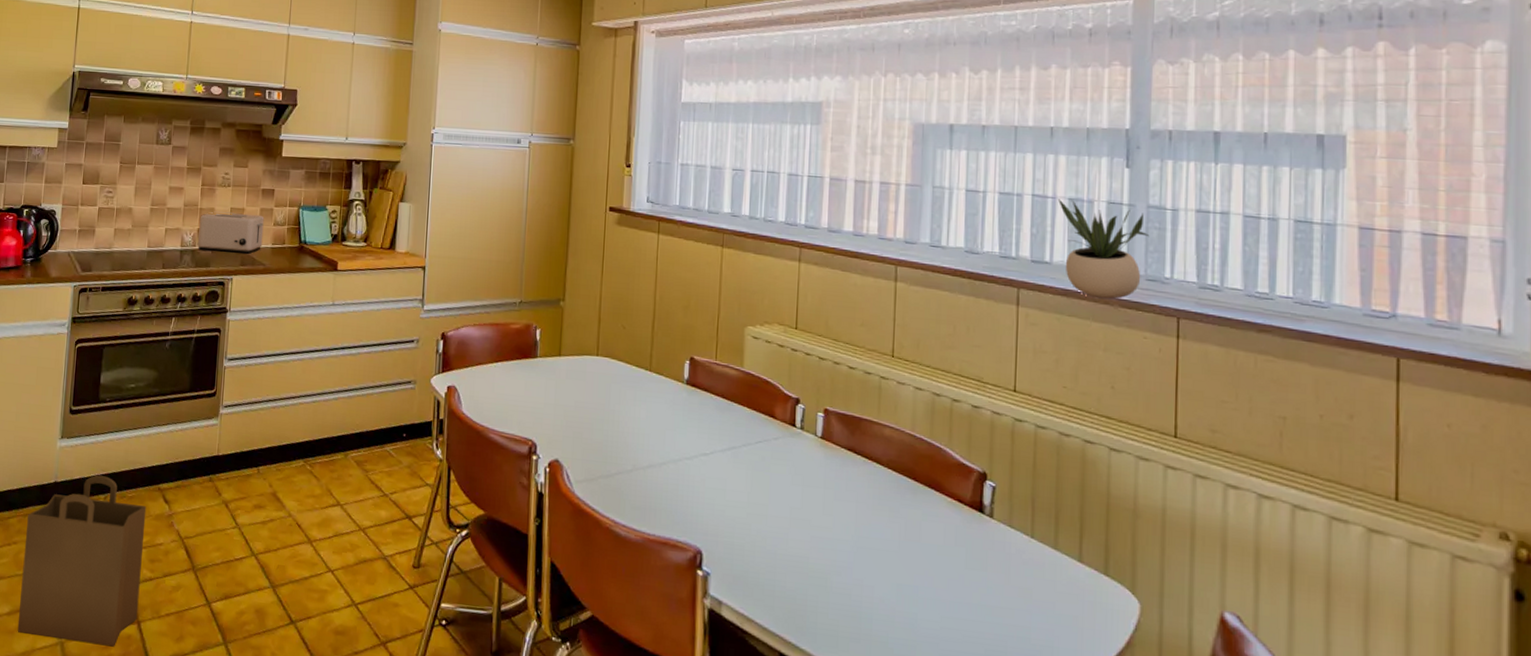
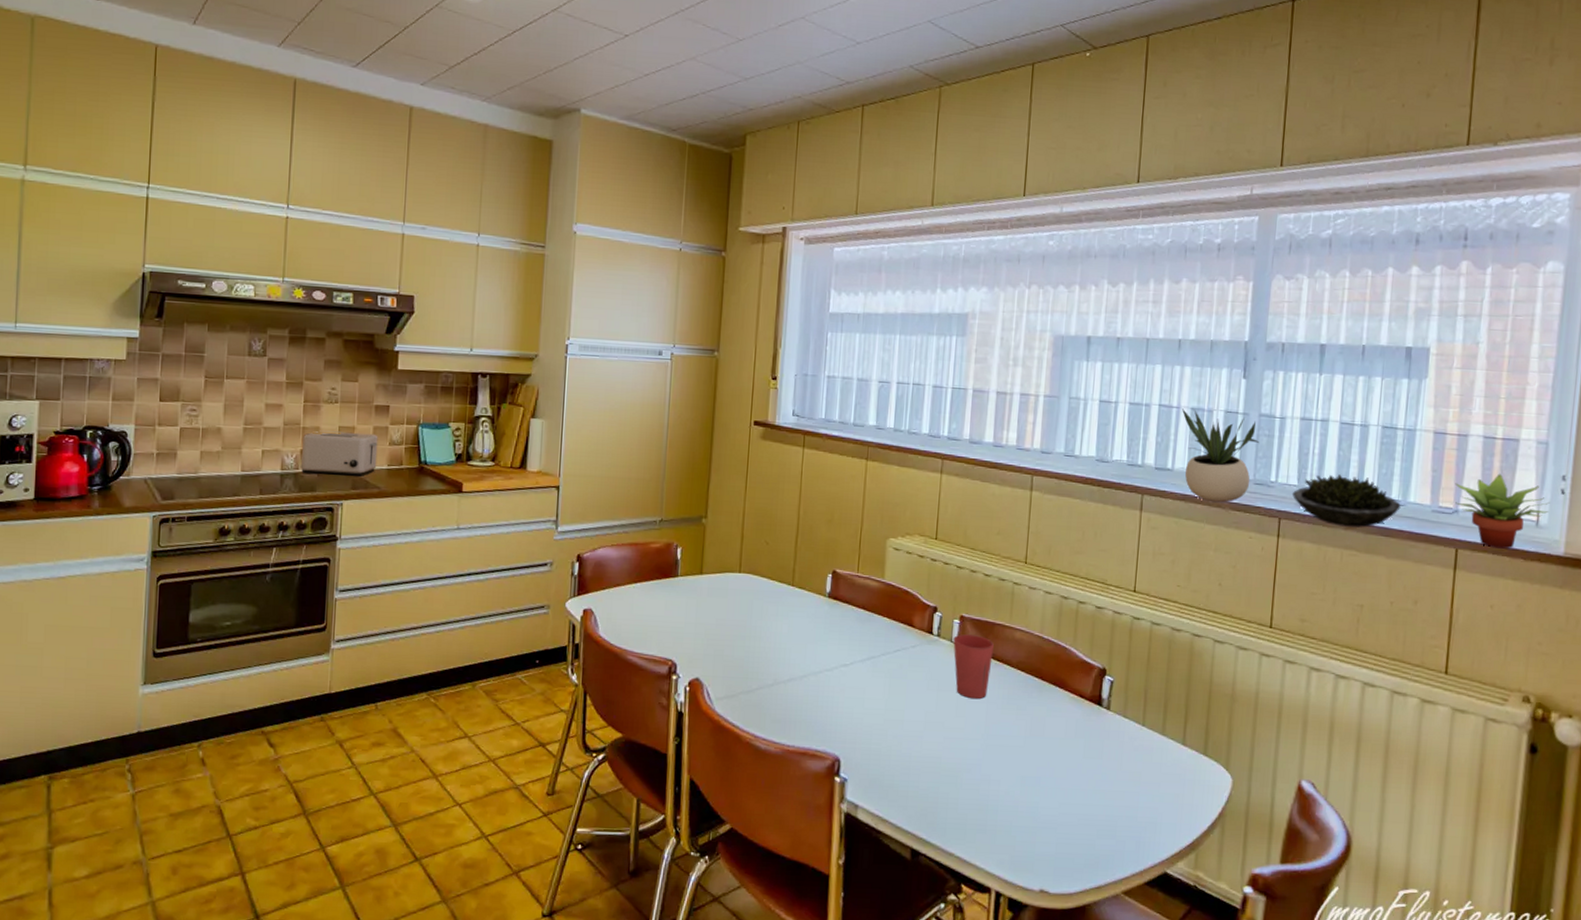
shopping bag: present [17,475,147,647] -> none [98,722,248,901]
cup: none [817,428,861,498] -> present [953,634,994,700]
succulent plant: none [1191,272,1324,331] -> present [1292,474,1401,528]
succulent plant: none [1390,274,1514,361] -> present [1455,473,1550,549]

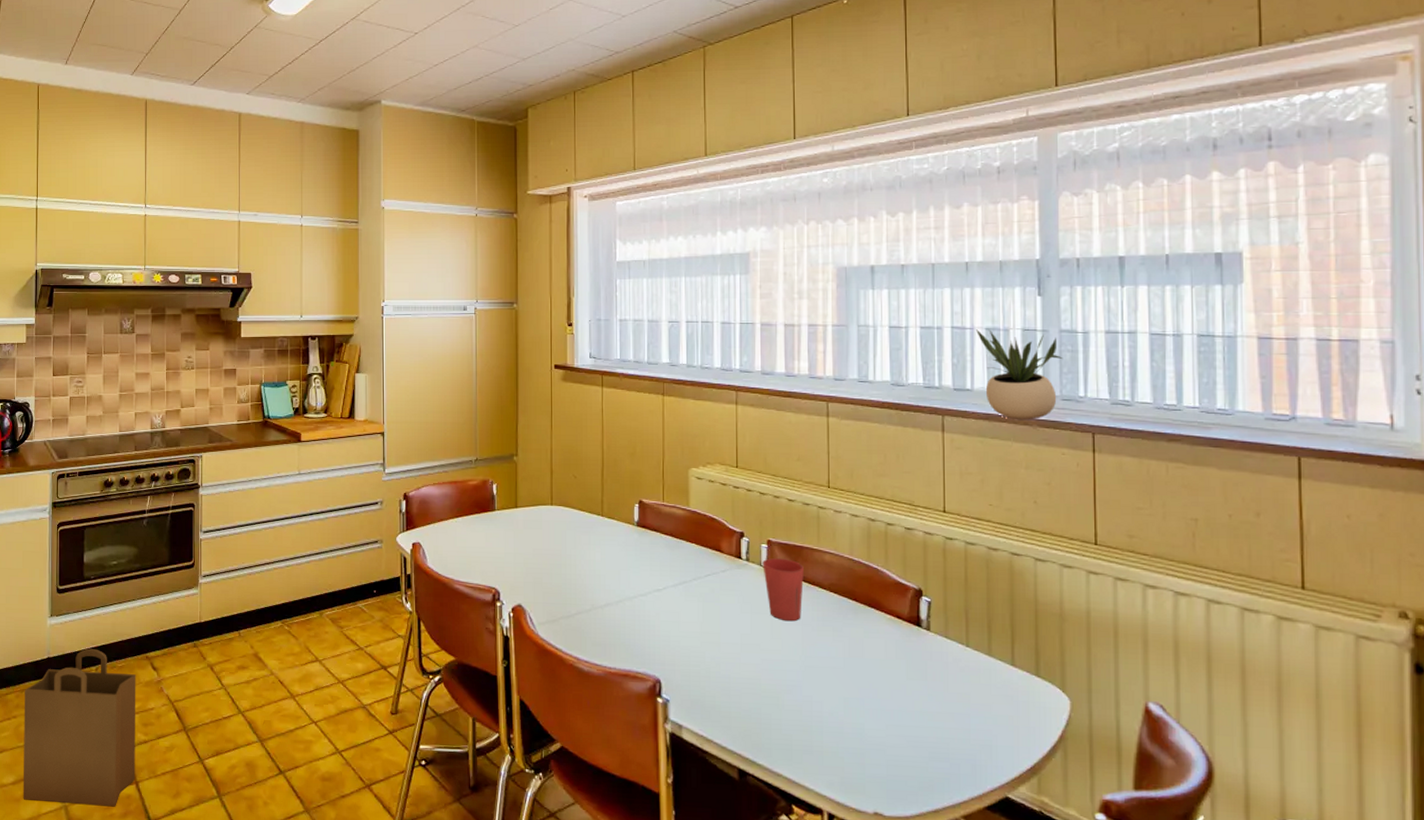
shopping bag: none [98,722,248,901] -> present [23,648,136,807]
toaster: present [300,430,378,477] -> none [166,393,228,432]
succulent plant: present [1292,474,1401,528] -> none [1104,386,1229,439]
succulent plant: present [1455,473,1550,549] -> none [1288,376,1404,455]

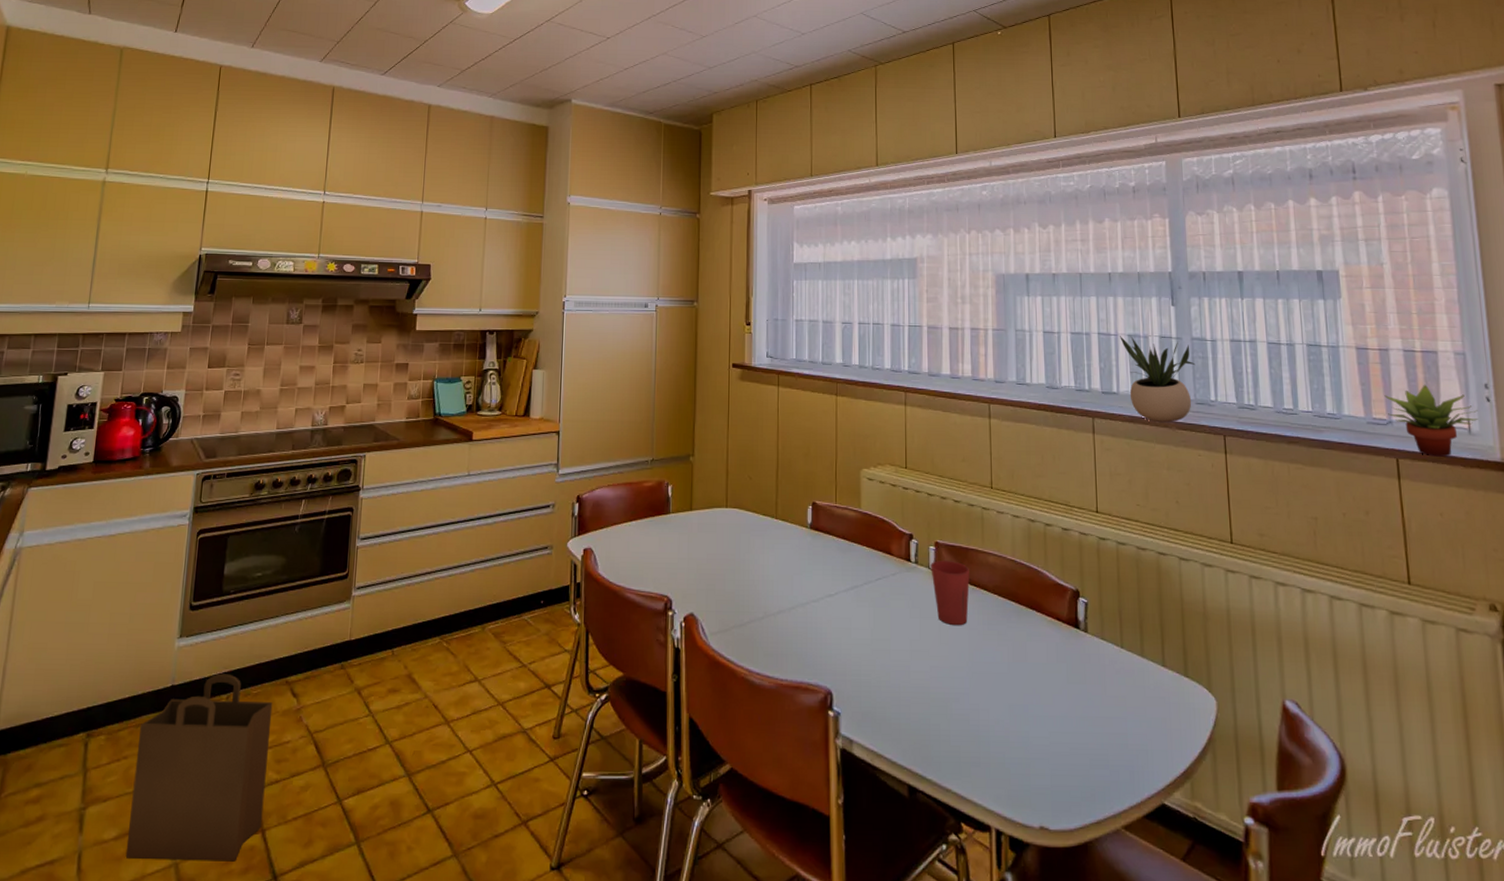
succulent plant: none [1288,376,1404,455] -> present [1384,384,1479,457]

